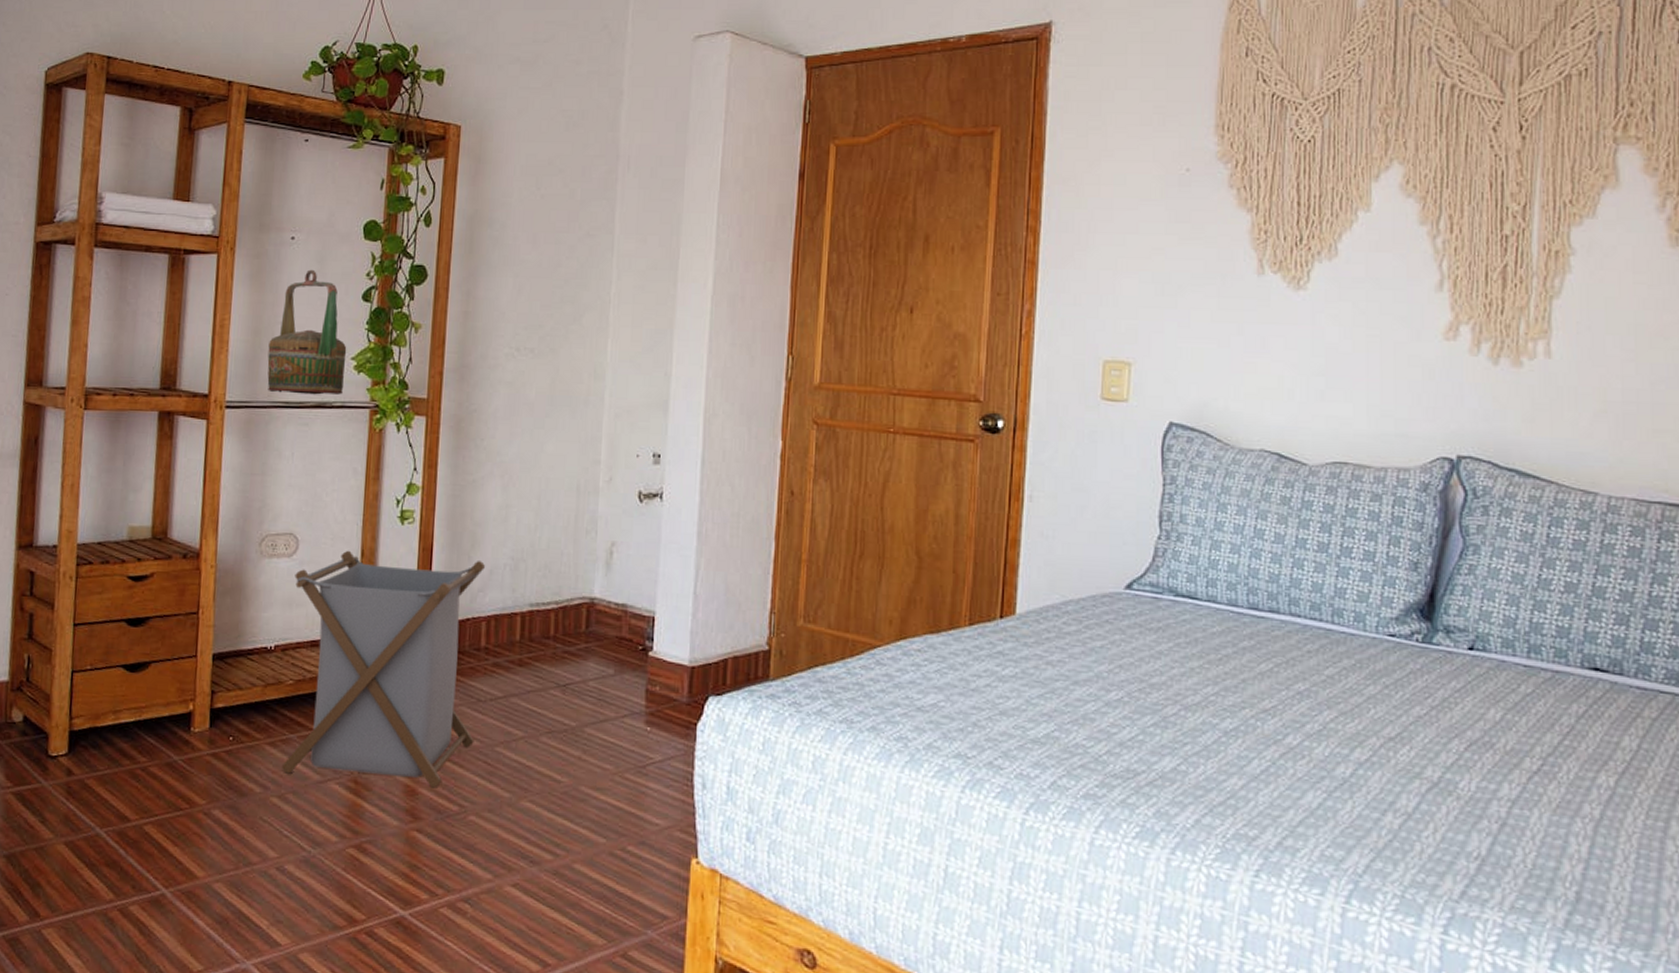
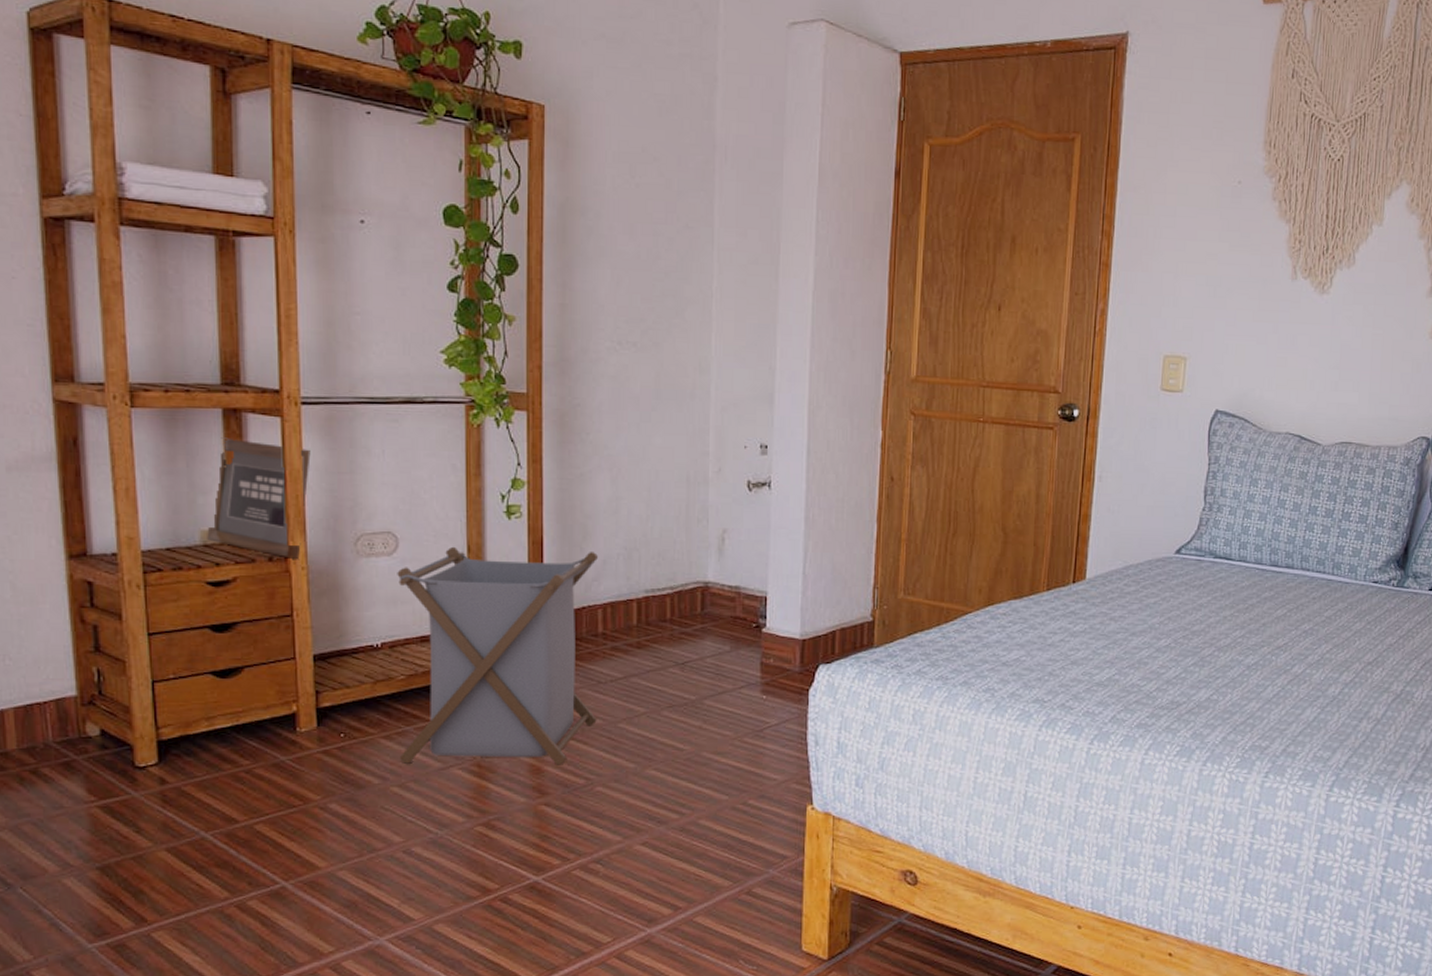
picture frame: none [133,438,229,557] -> present [207,437,311,559]
decorative basket: present [267,269,347,395] -> none [345,256,435,390]

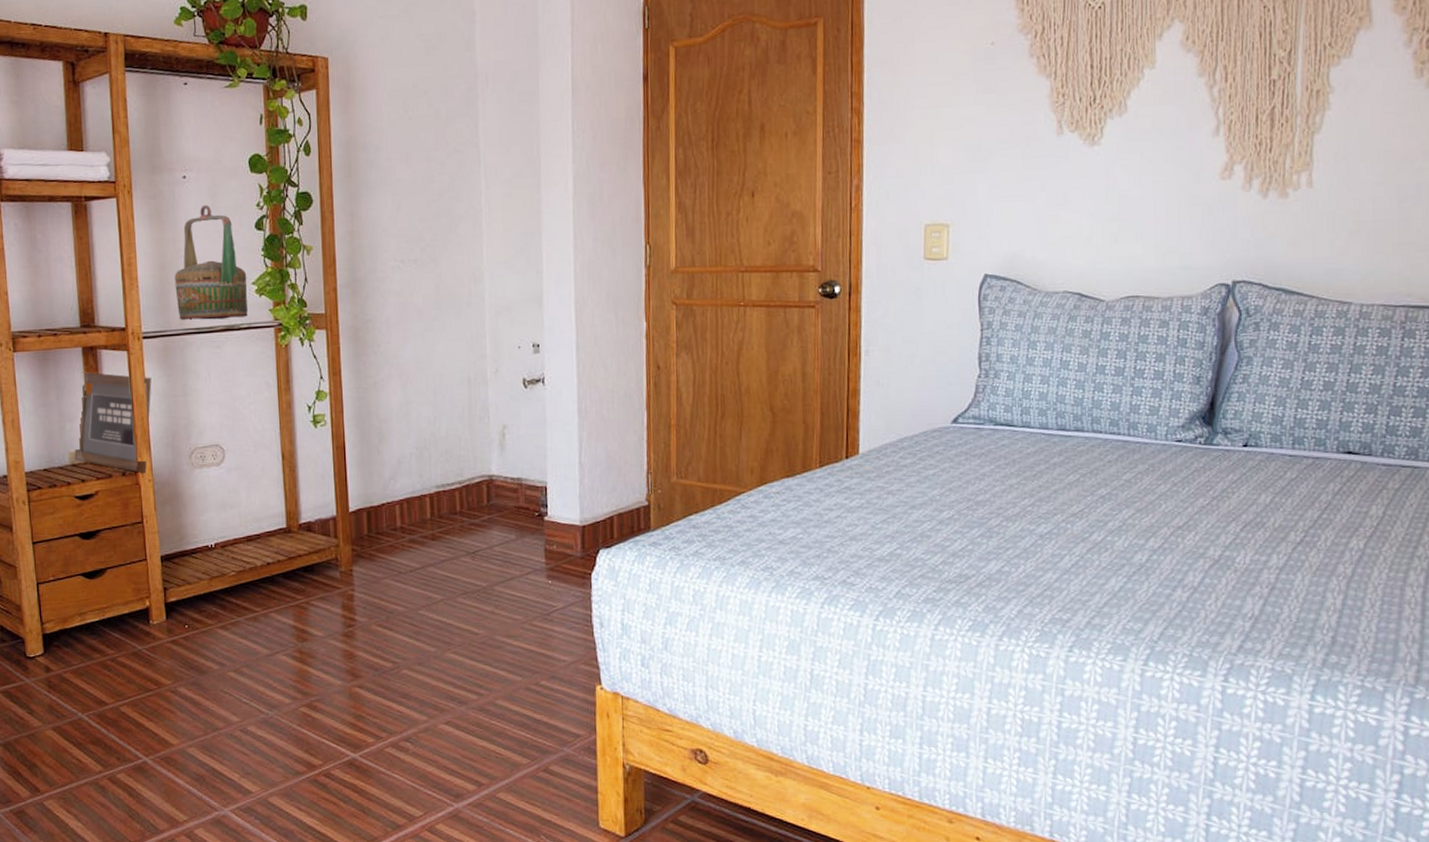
decorative basket: none [345,256,435,390] -> present [174,205,248,321]
laundry basket: present [397,546,599,765] -> none [225,453,400,651]

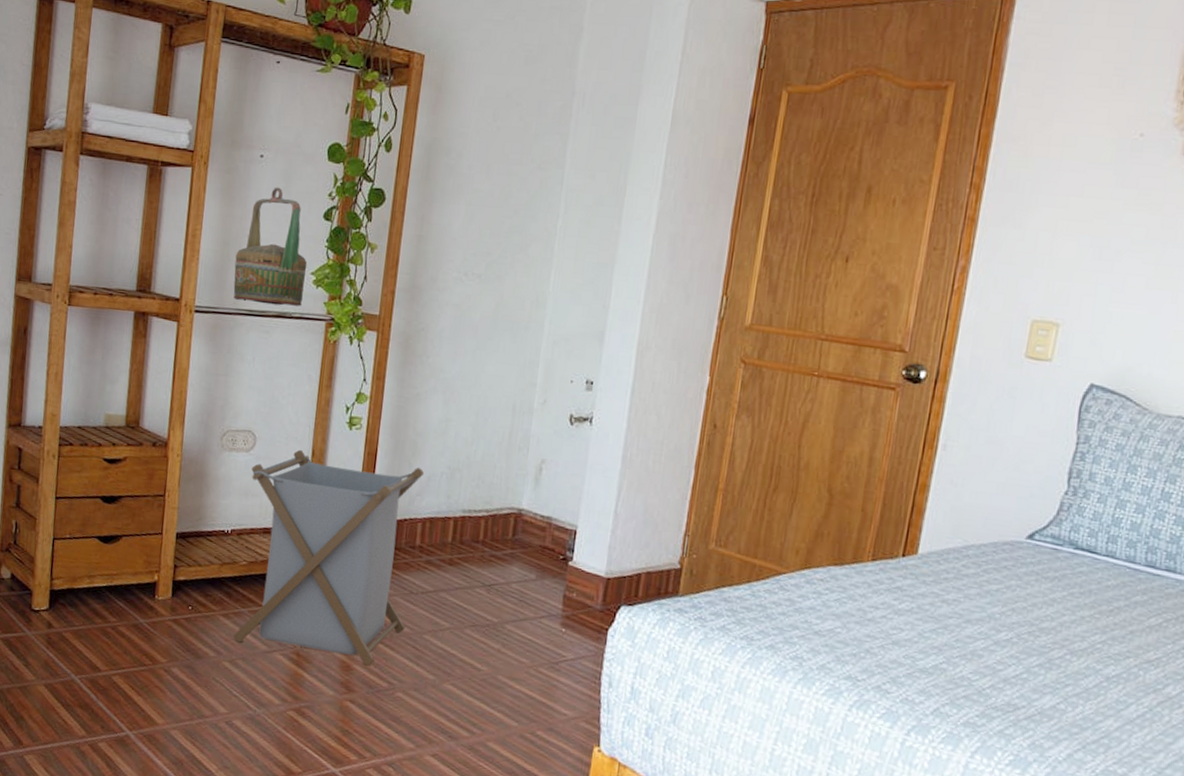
picture frame: present [74,372,152,473] -> none [109,336,197,447]
laundry basket: none [225,453,400,651] -> present [233,449,425,666]

